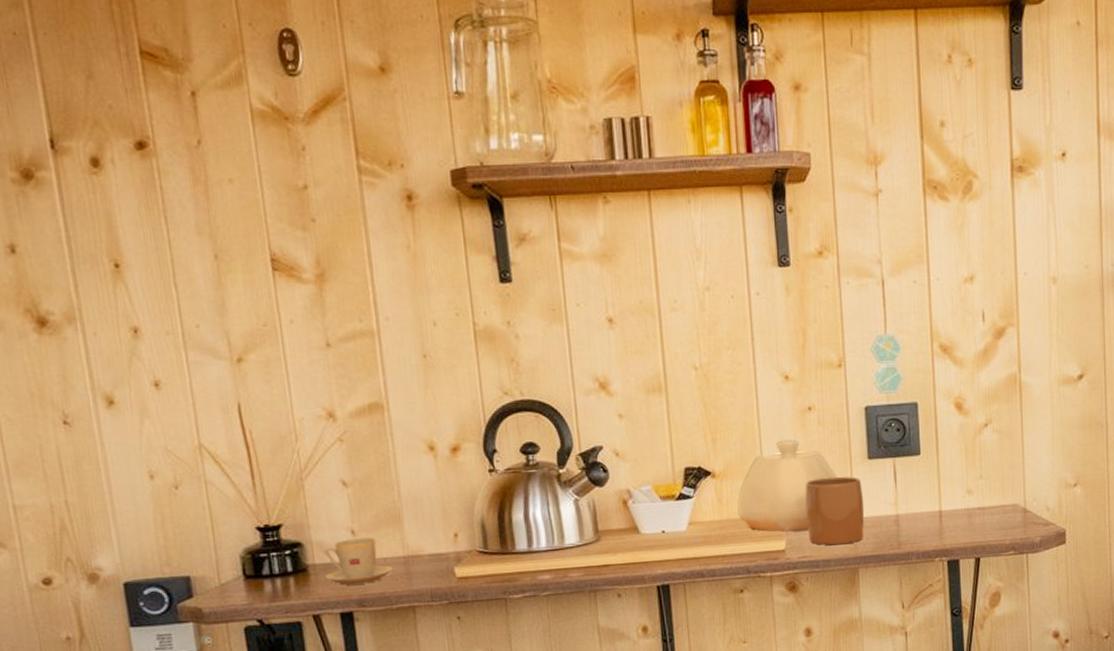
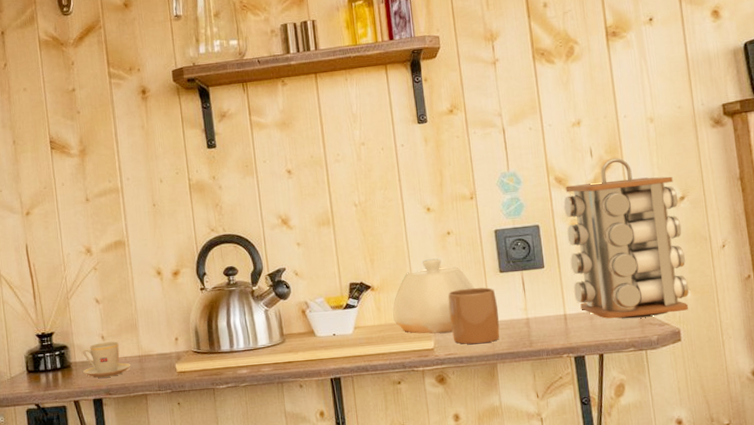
spice rack: none [948,324,1078,517] -> present [564,157,689,319]

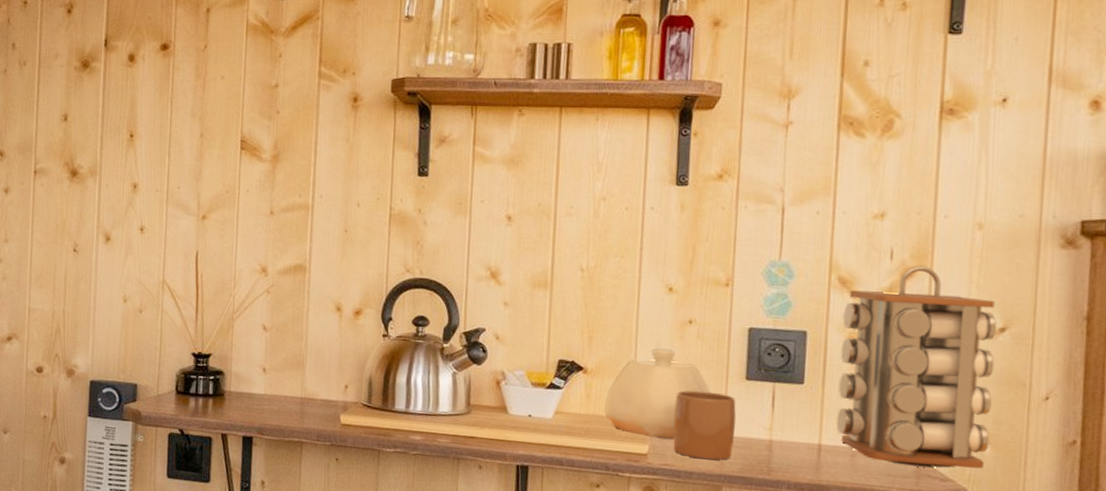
teacup: present [82,341,131,378] -> none [236,374,291,415]

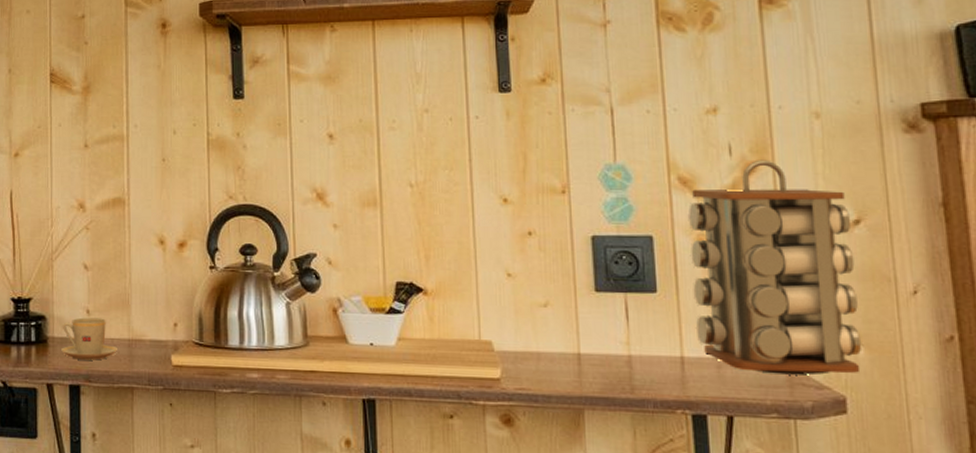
teacup: none [236,374,291,415] -> present [60,317,119,361]
sugar bowl: present [604,348,711,439] -> none [450,263,560,360]
mug: present [672,390,737,460] -> none [523,306,591,381]

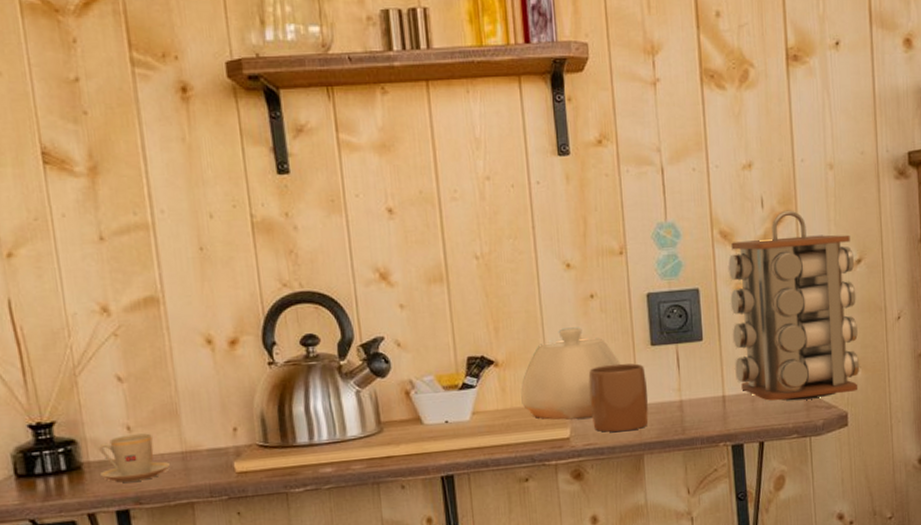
sugar bowl: none [450,263,560,360] -> present [521,327,621,420]
mug: none [523,306,591,381] -> present [588,363,649,432]

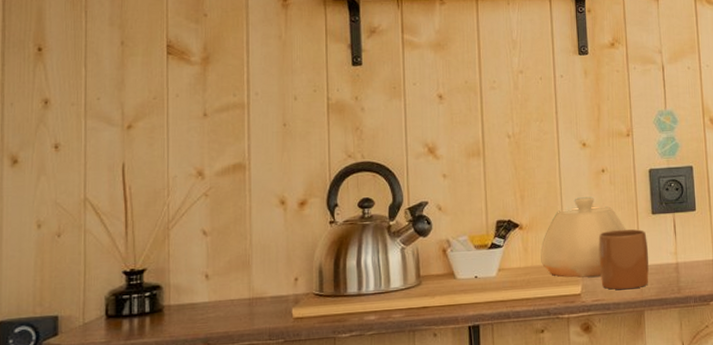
teacup: present [99,433,171,483] -> none [177,281,239,325]

